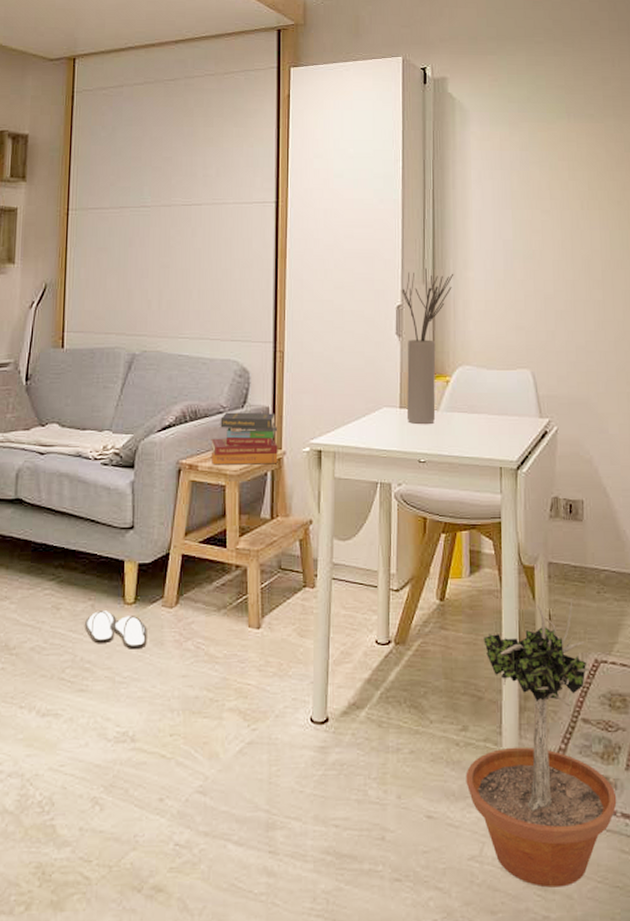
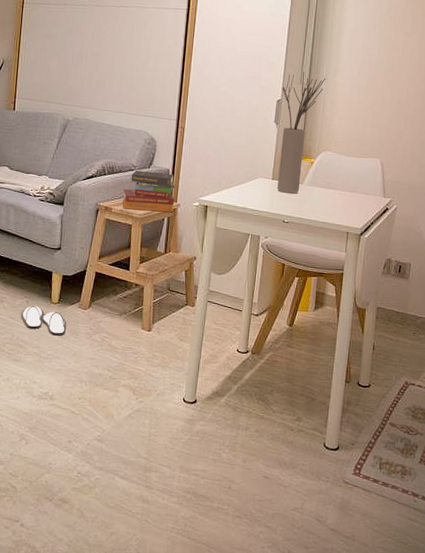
potted tree: present [466,598,617,888] -> none [296,335,410,537]

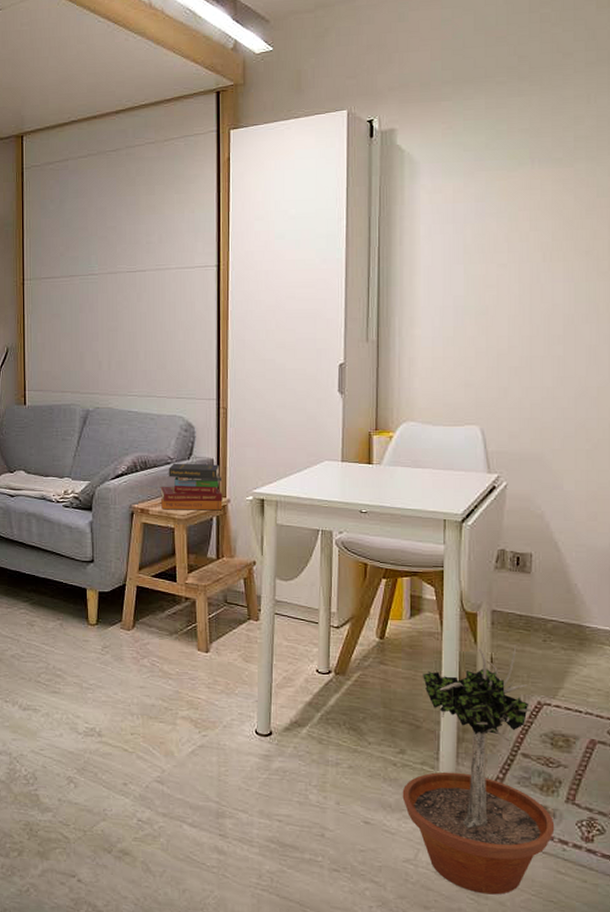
slippers: present [21,306,67,336] -> none [55,629,109,662]
vase: present [277,72,326,195] -> none [343,326,400,478]
potted tree: none [296,335,410,537] -> present [402,644,555,895]

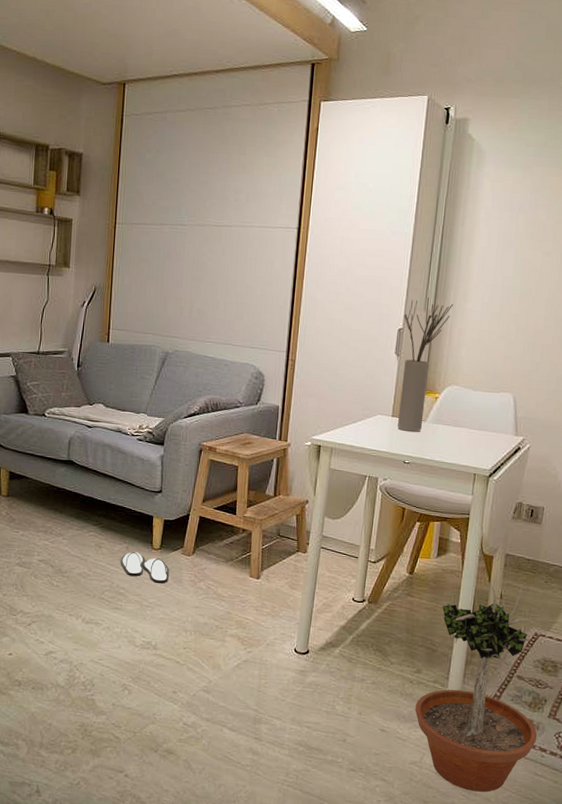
slippers: none [55,629,109,662] -> present [121,552,169,584]
books: present [160,463,223,511] -> none [228,407,285,453]
vase: none [343,326,400,478] -> present [397,297,454,433]

